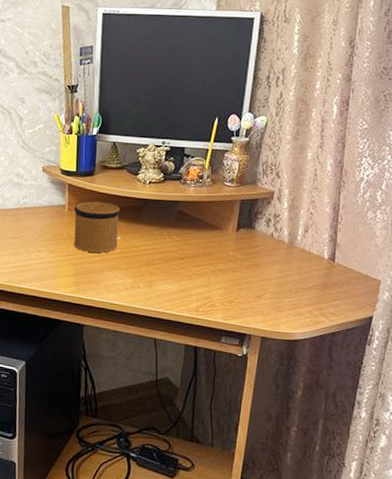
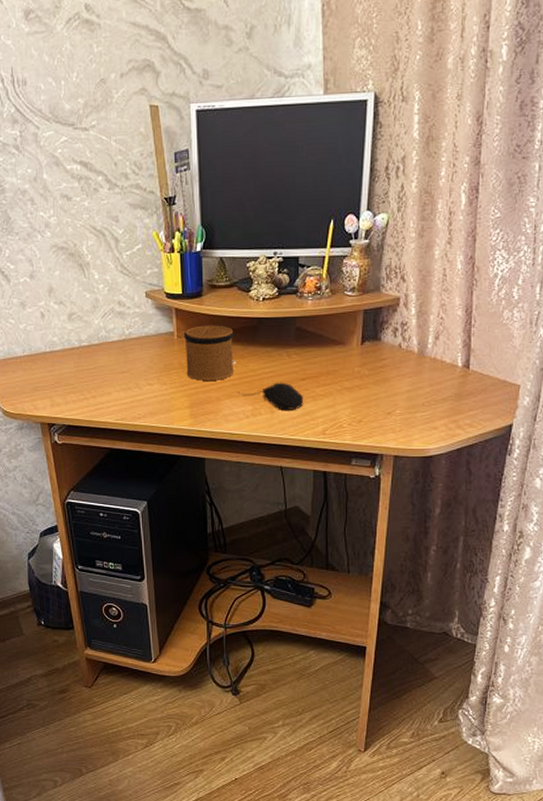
computer mouse: none [119,259,181,286] -> present [237,382,304,410]

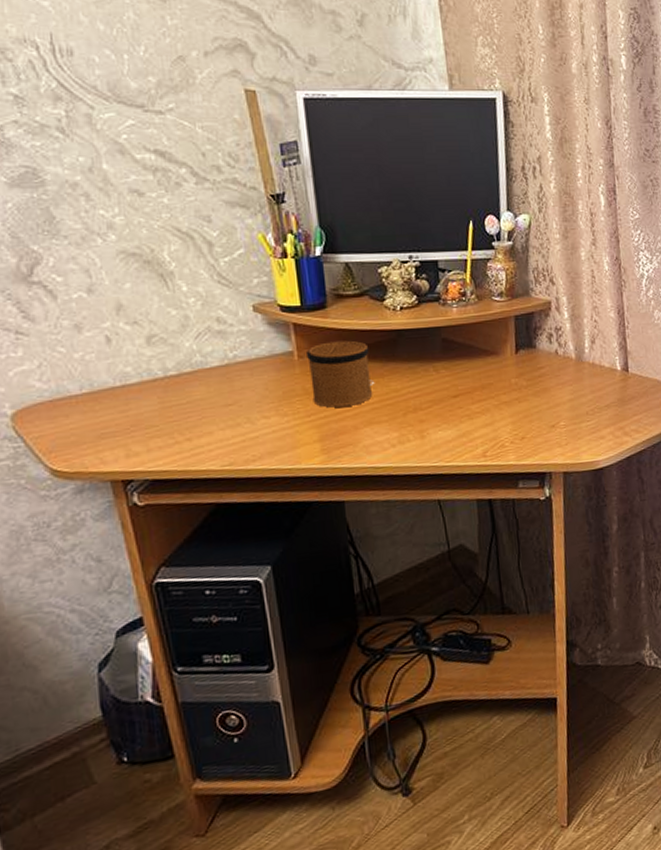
computer mouse: present [237,382,304,410] -> none [379,401,459,434]

